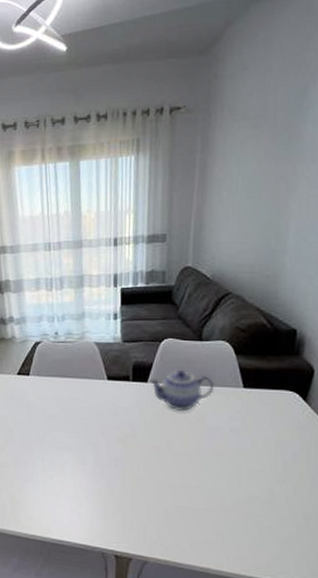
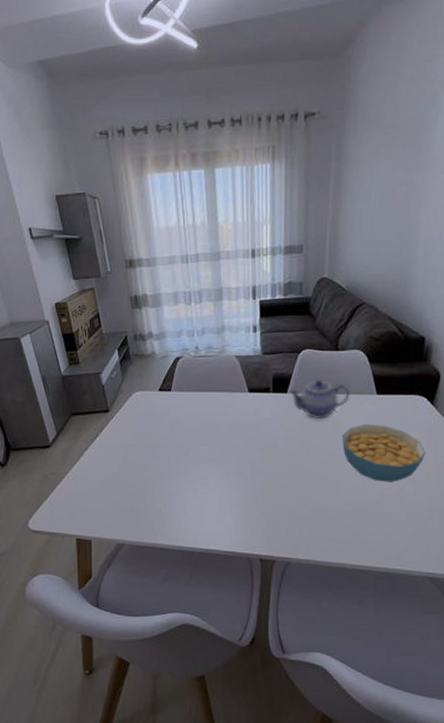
cereal bowl: none [205,419,298,483] -> present [342,425,425,482]

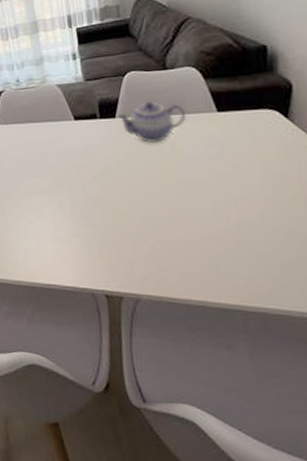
cereal bowl: present [342,425,425,482] -> none [183,144,287,208]

